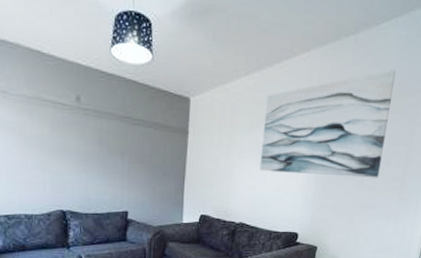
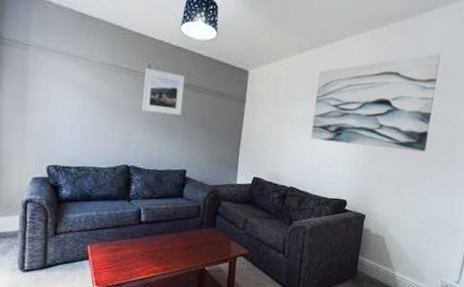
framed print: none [74,99,119,152] -> present [142,68,185,116]

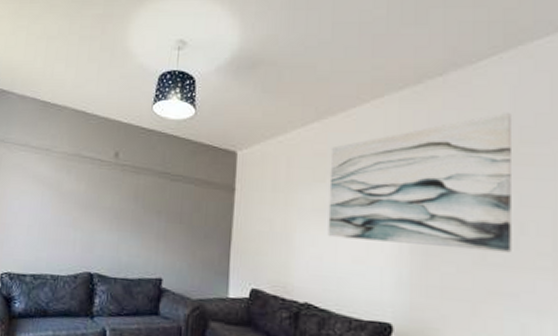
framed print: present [142,68,185,116] -> none [109,155,158,210]

